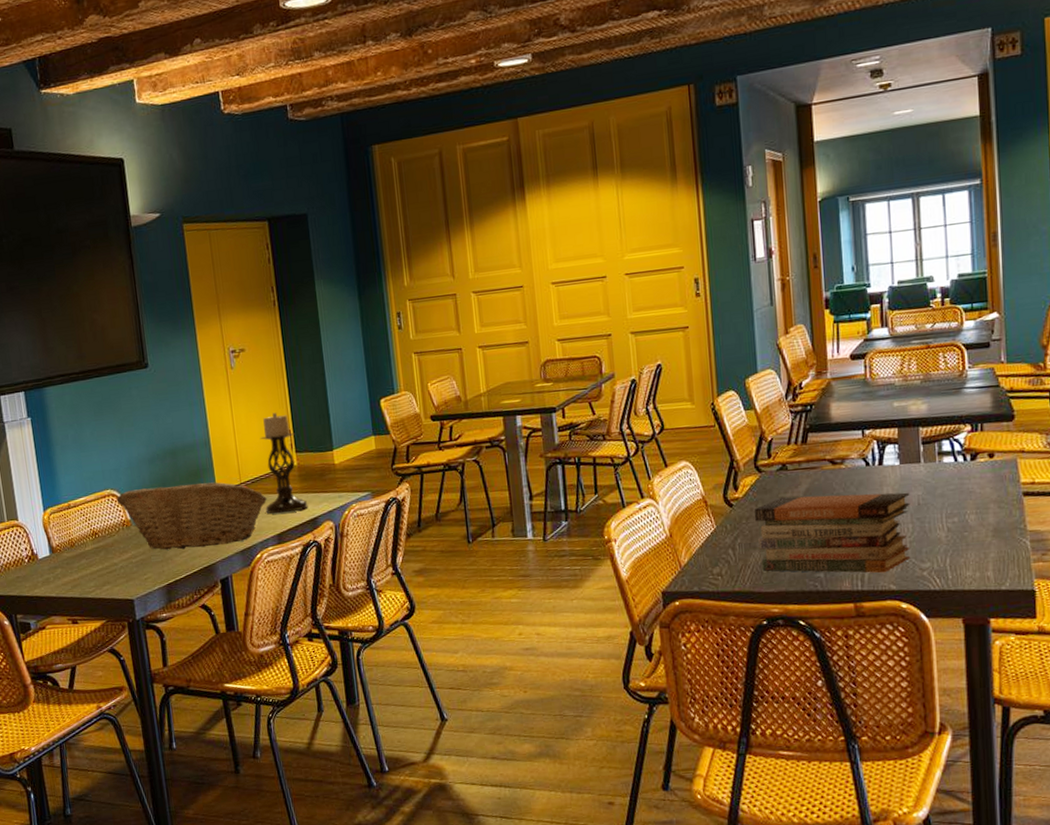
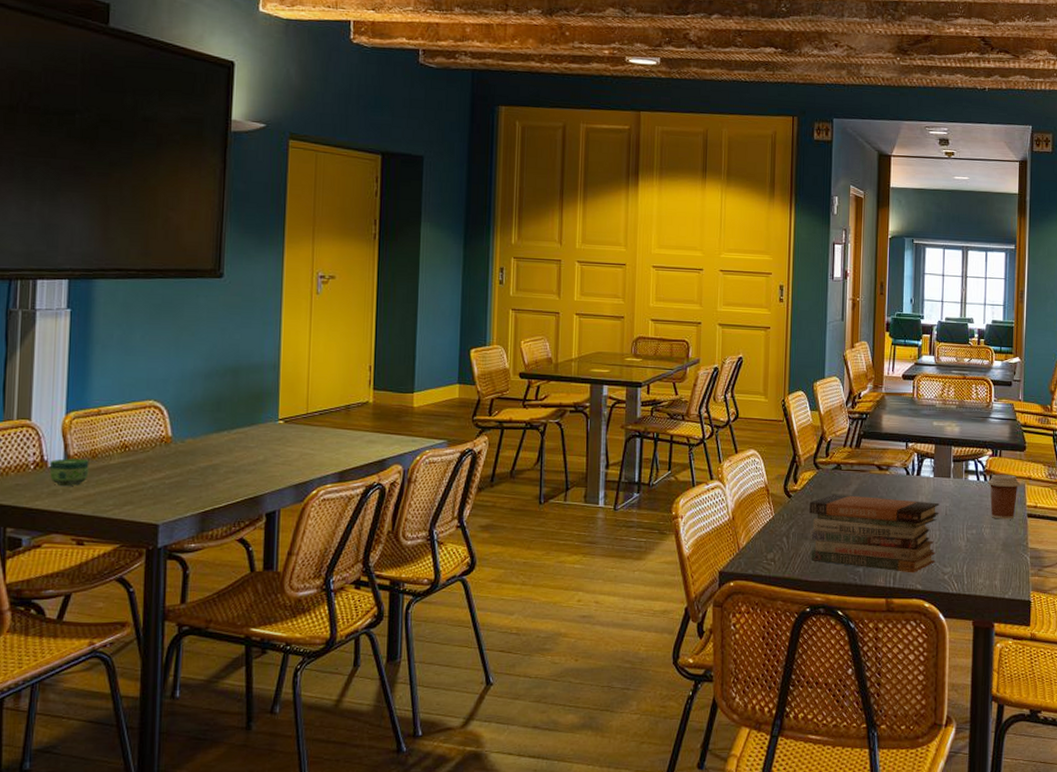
cup: none [38,548,71,574] -> present [49,458,89,486]
fruit basket: present [116,482,268,550] -> none [158,404,335,477]
candle holder: present [259,412,308,514] -> none [330,345,378,451]
coffee cup: none [968,450,1010,503] -> present [987,475,1020,520]

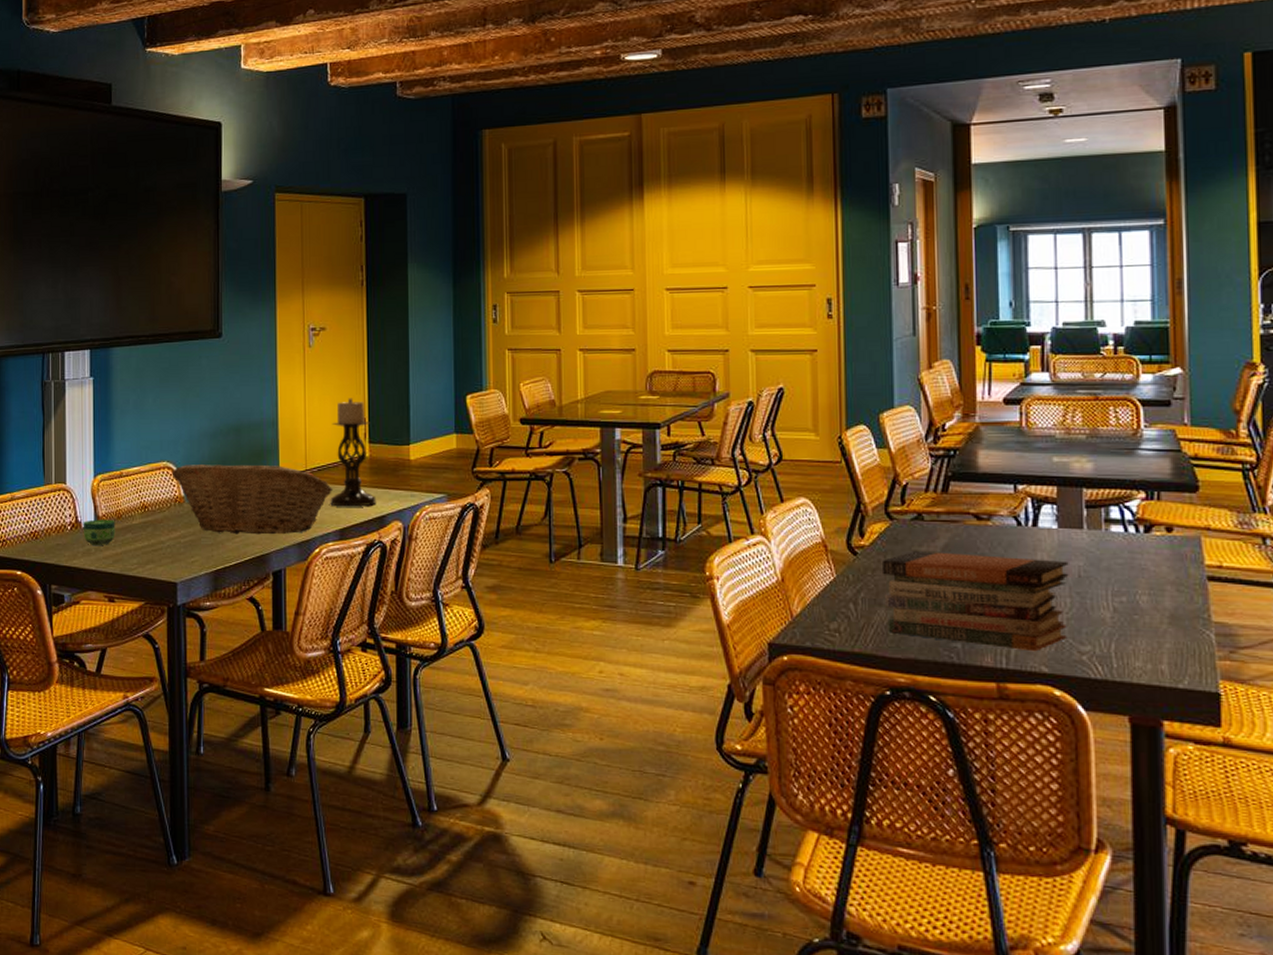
fruit basket: none [158,404,335,477] -> present [171,464,334,535]
candle holder: none [330,345,378,451] -> present [330,398,377,507]
coffee cup: present [987,475,1020,520] -> none [1141,524,1192,584]

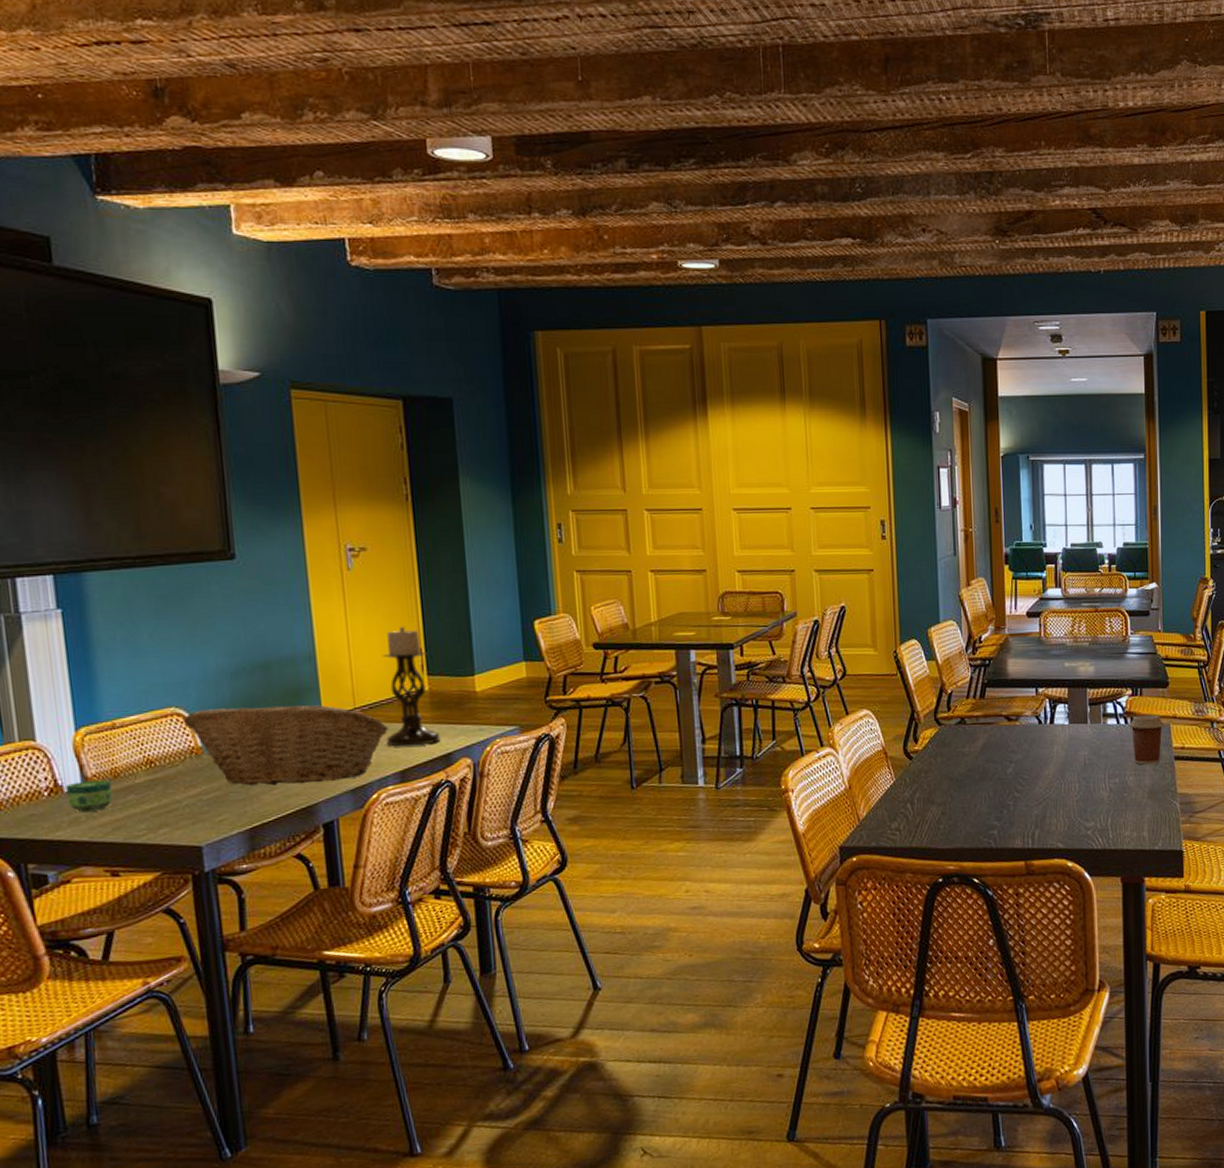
book stack: present [883,550,1069,652] -> none [934,751,1078,832]
coffee cup: none [1141,524,1192,584] -> present [1128,715,1164,765]

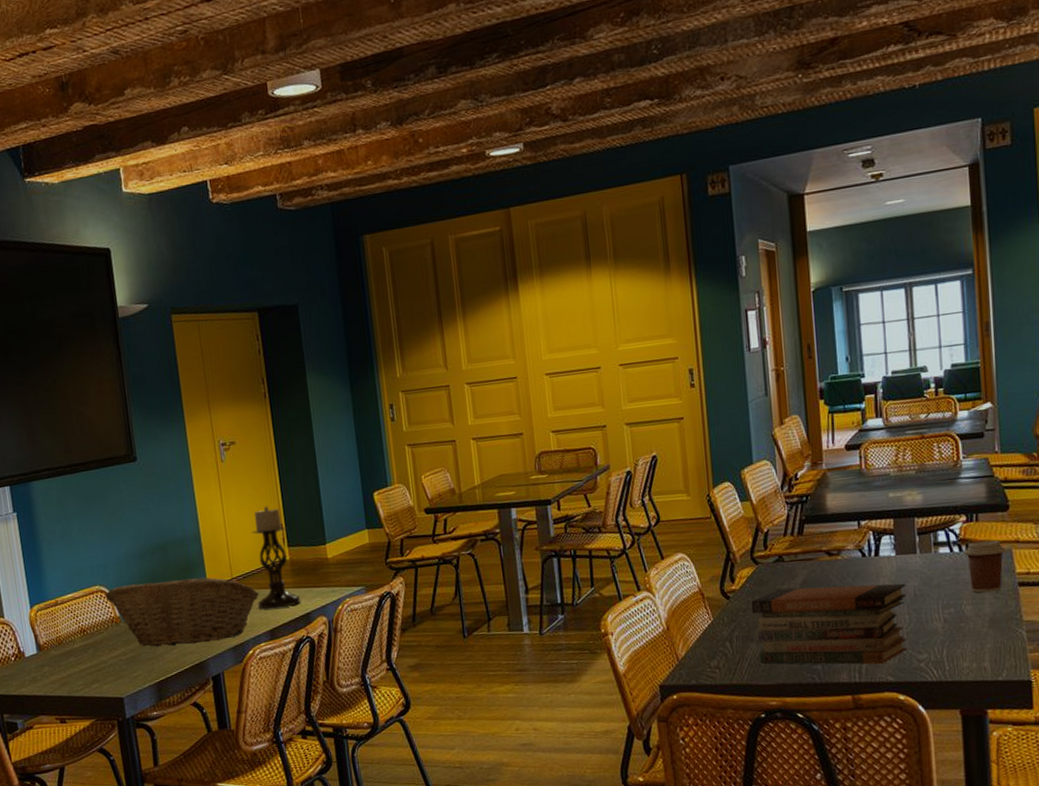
cup: present [65,780,113,812] -> none [25,646,59,673]
book stack: none [934,751,1078,832] -> present [752,583,908,665]

